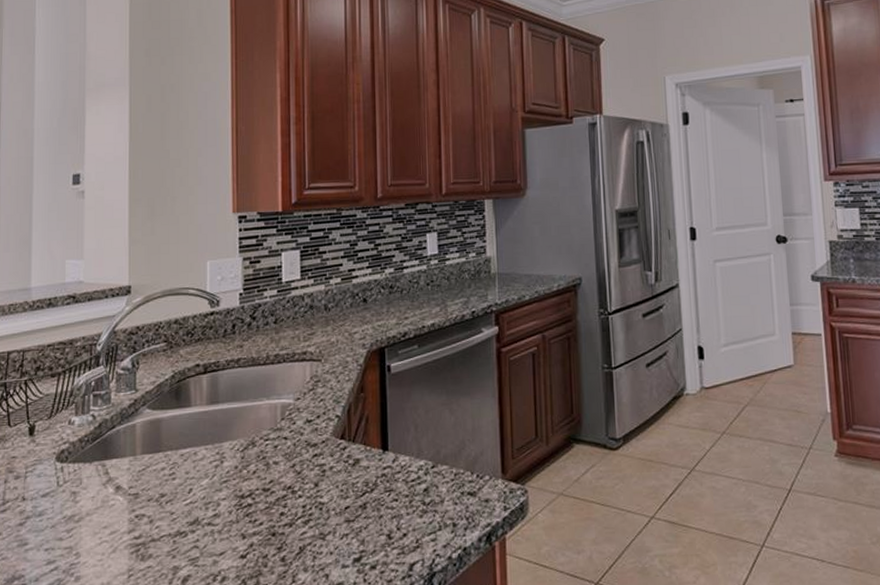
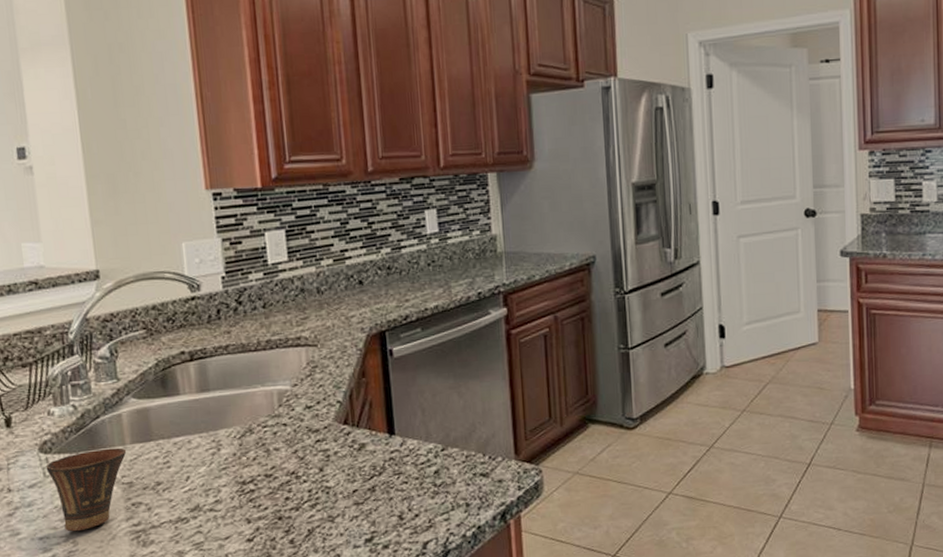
cup: none [60,458,136,544] -> present [46,447,127,532]

